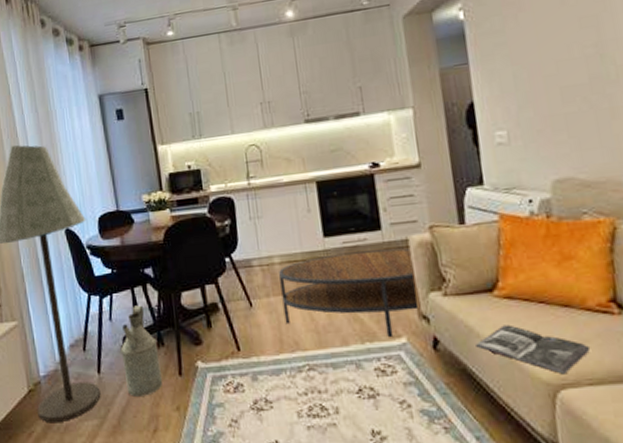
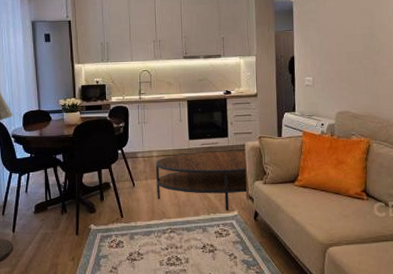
watering can: present [119,305,162,397] -> none [31,182,63,250]
magazine: present [476,324,591,375] -> none [281,204,349,237]

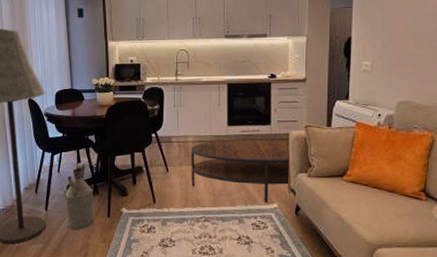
watering can: none [31,182,63,250] -> present [63,163,94,230]

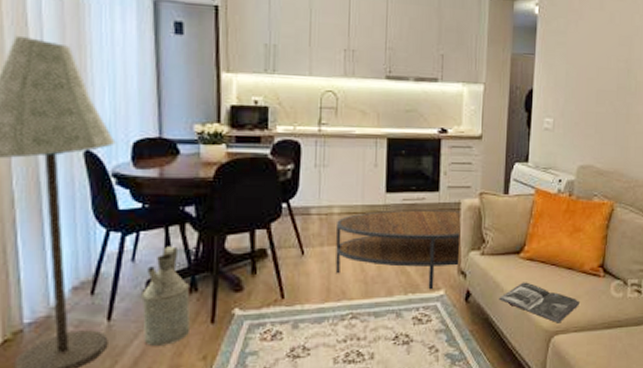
magazine: none [325,201,403,238] -> present [499,282,581,323]

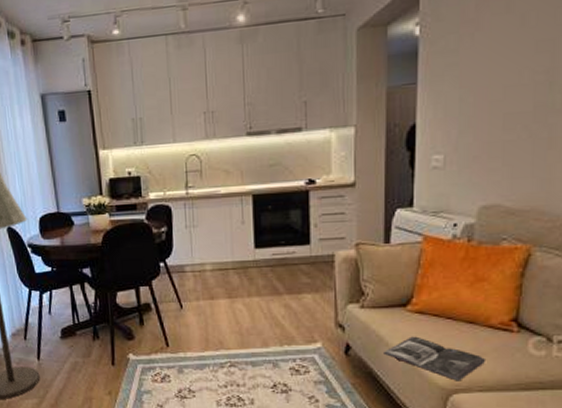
watering can: present [139,246,190,346] -> none [57,302,96,381]
coffee table: present [335,210,460,290] -> none [210,262,335,343]

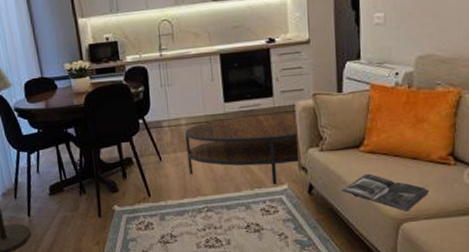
coffee table: none [210,262,335,343] -> present [185,112,298,185]

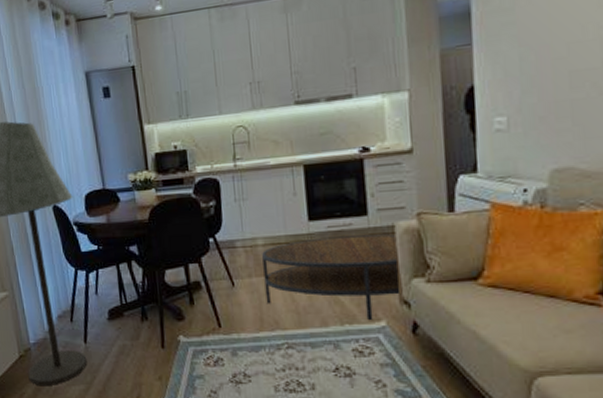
magazine: present [342,173,430,211] -> none [455,312,573,362]

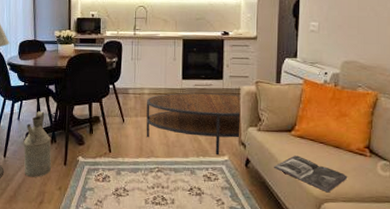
watering can: none [104,281,145,366] -> present [22,111,52,177]
magazine: none [455,312,573,362] -> present [274,155,348,193]

